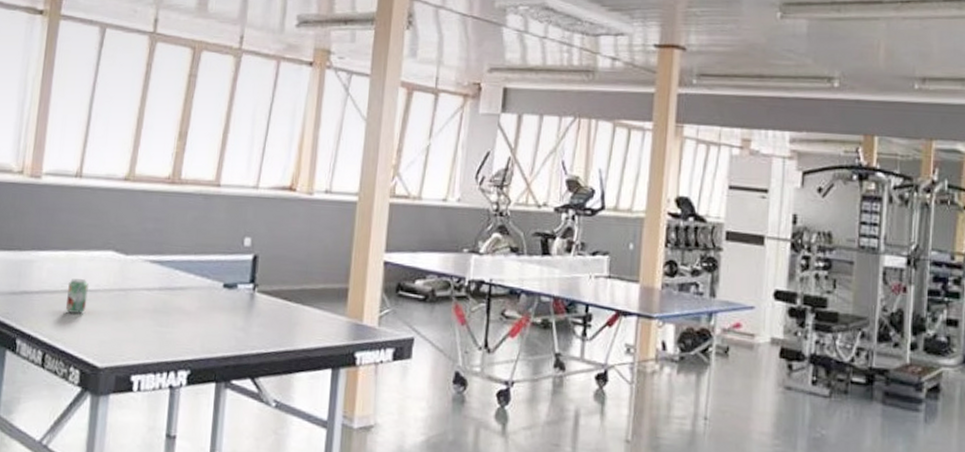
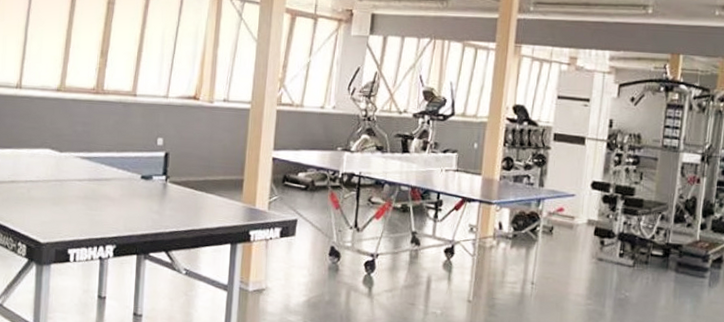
beverage can: present [65,279,89,313] -> none [12,171,31,200]

